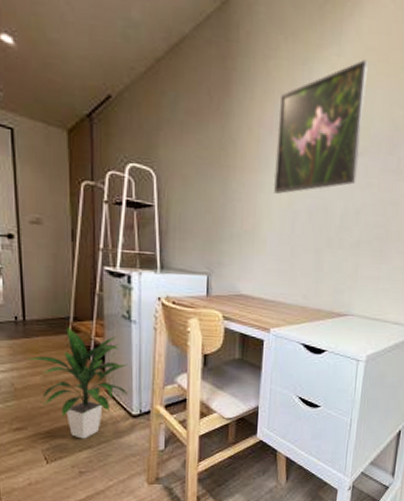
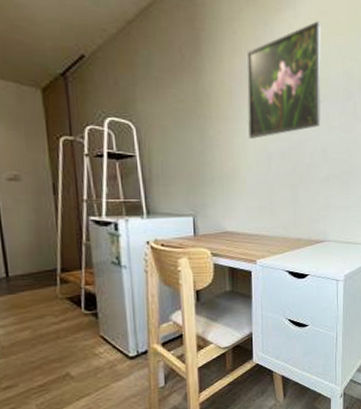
indoor plant: present [26,327,128,439] -> none [12,279,123,388]

